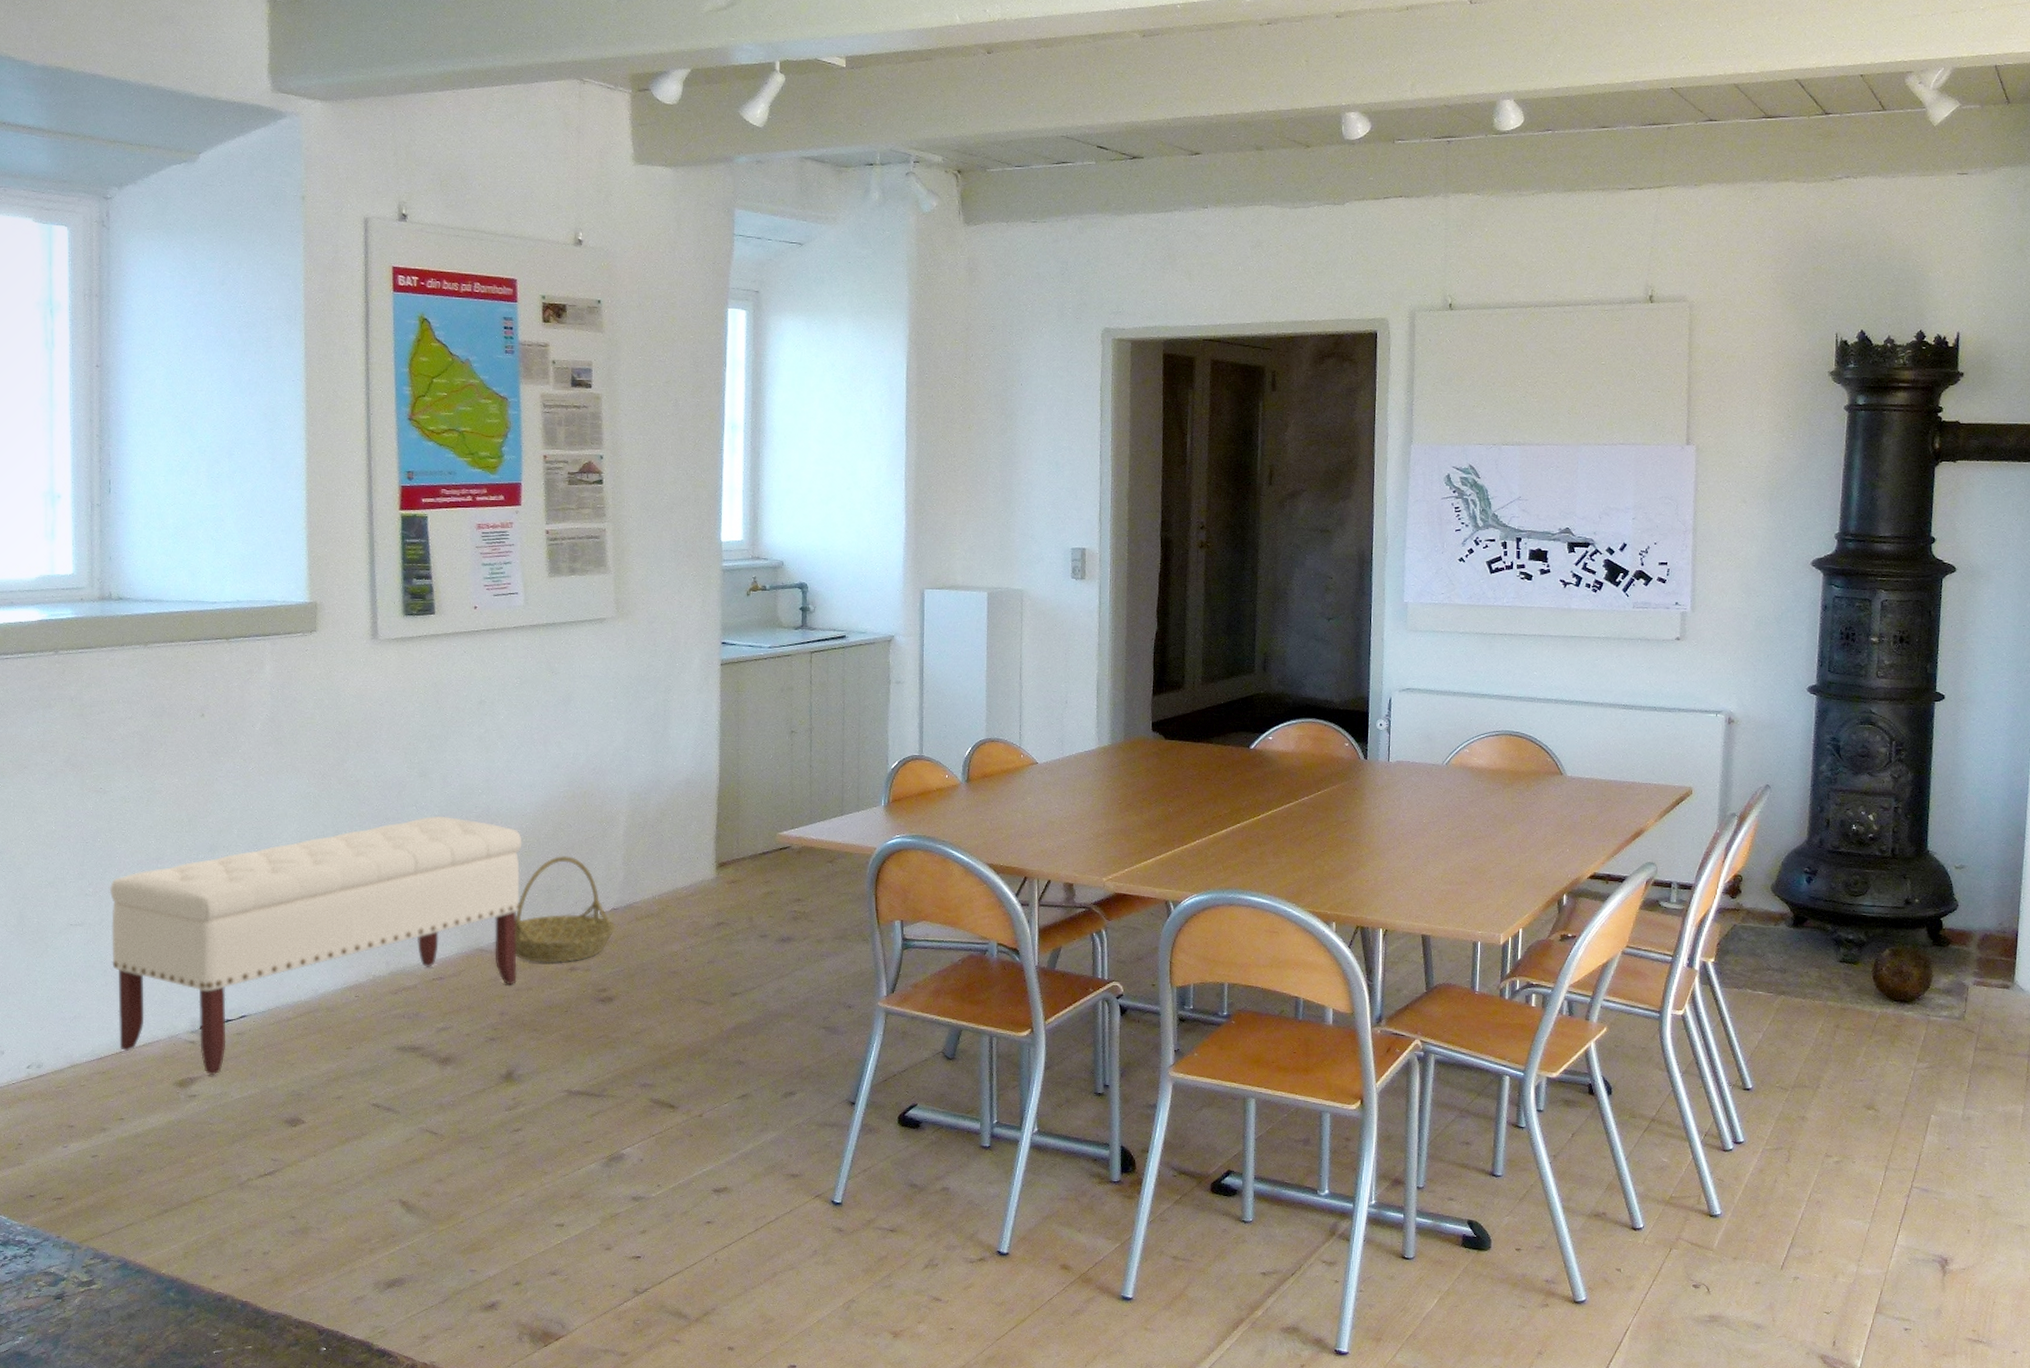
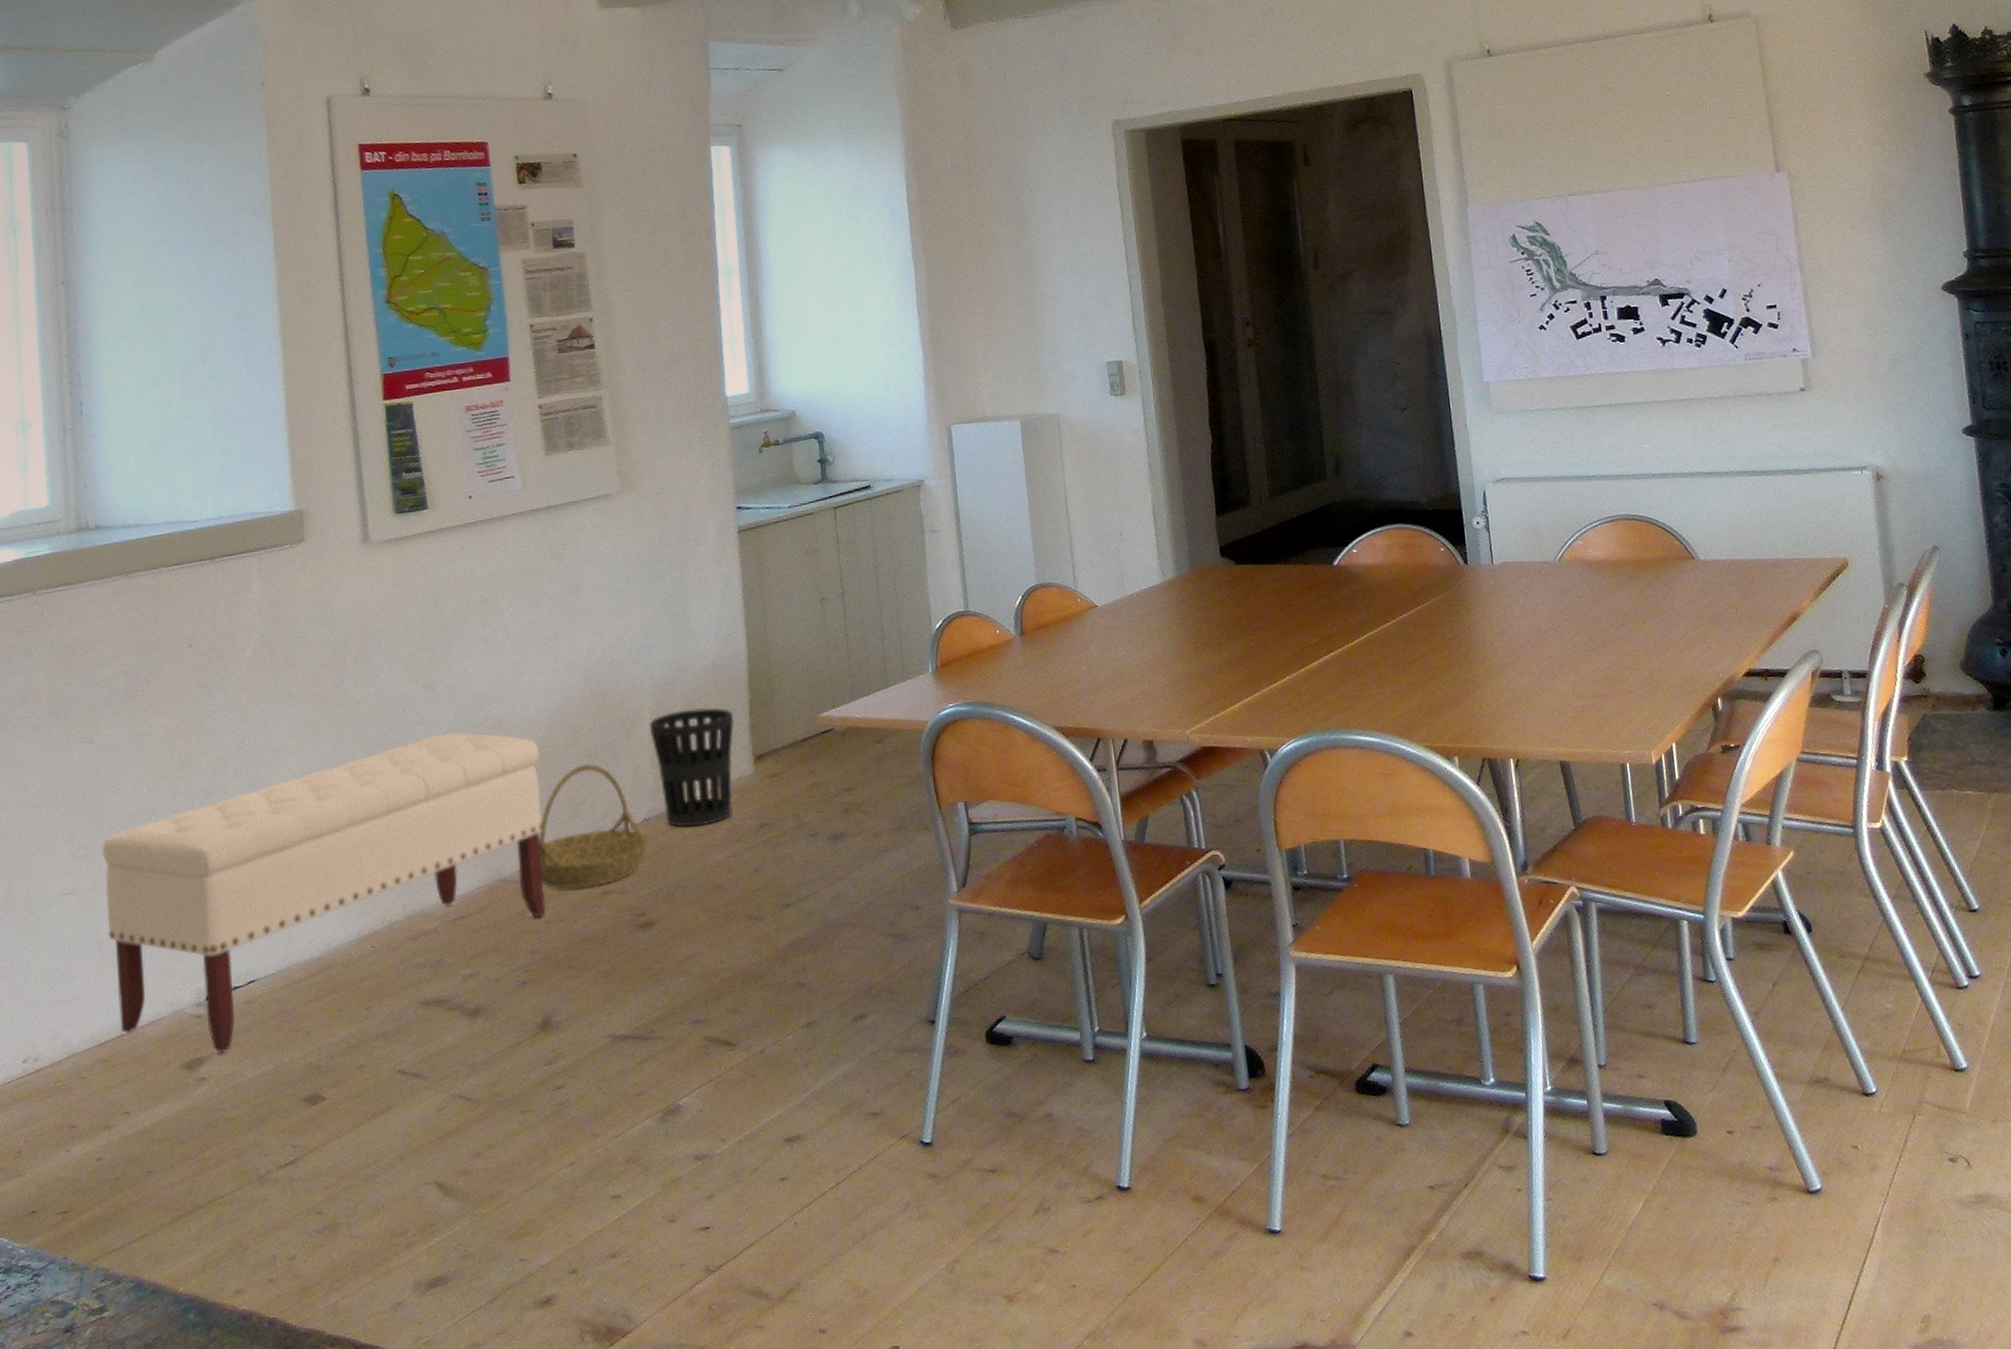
wastebasket: none [625,817,701,920] -> present [650,708,734,828]

